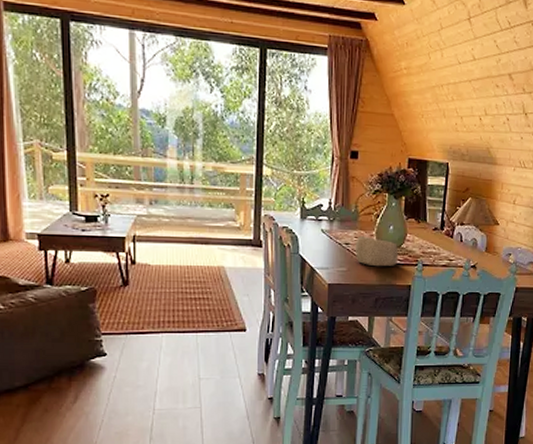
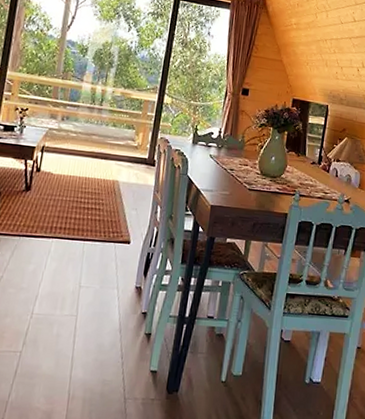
decorative bowl: present [355,236,399,267] -> none [238,163,278,194]

